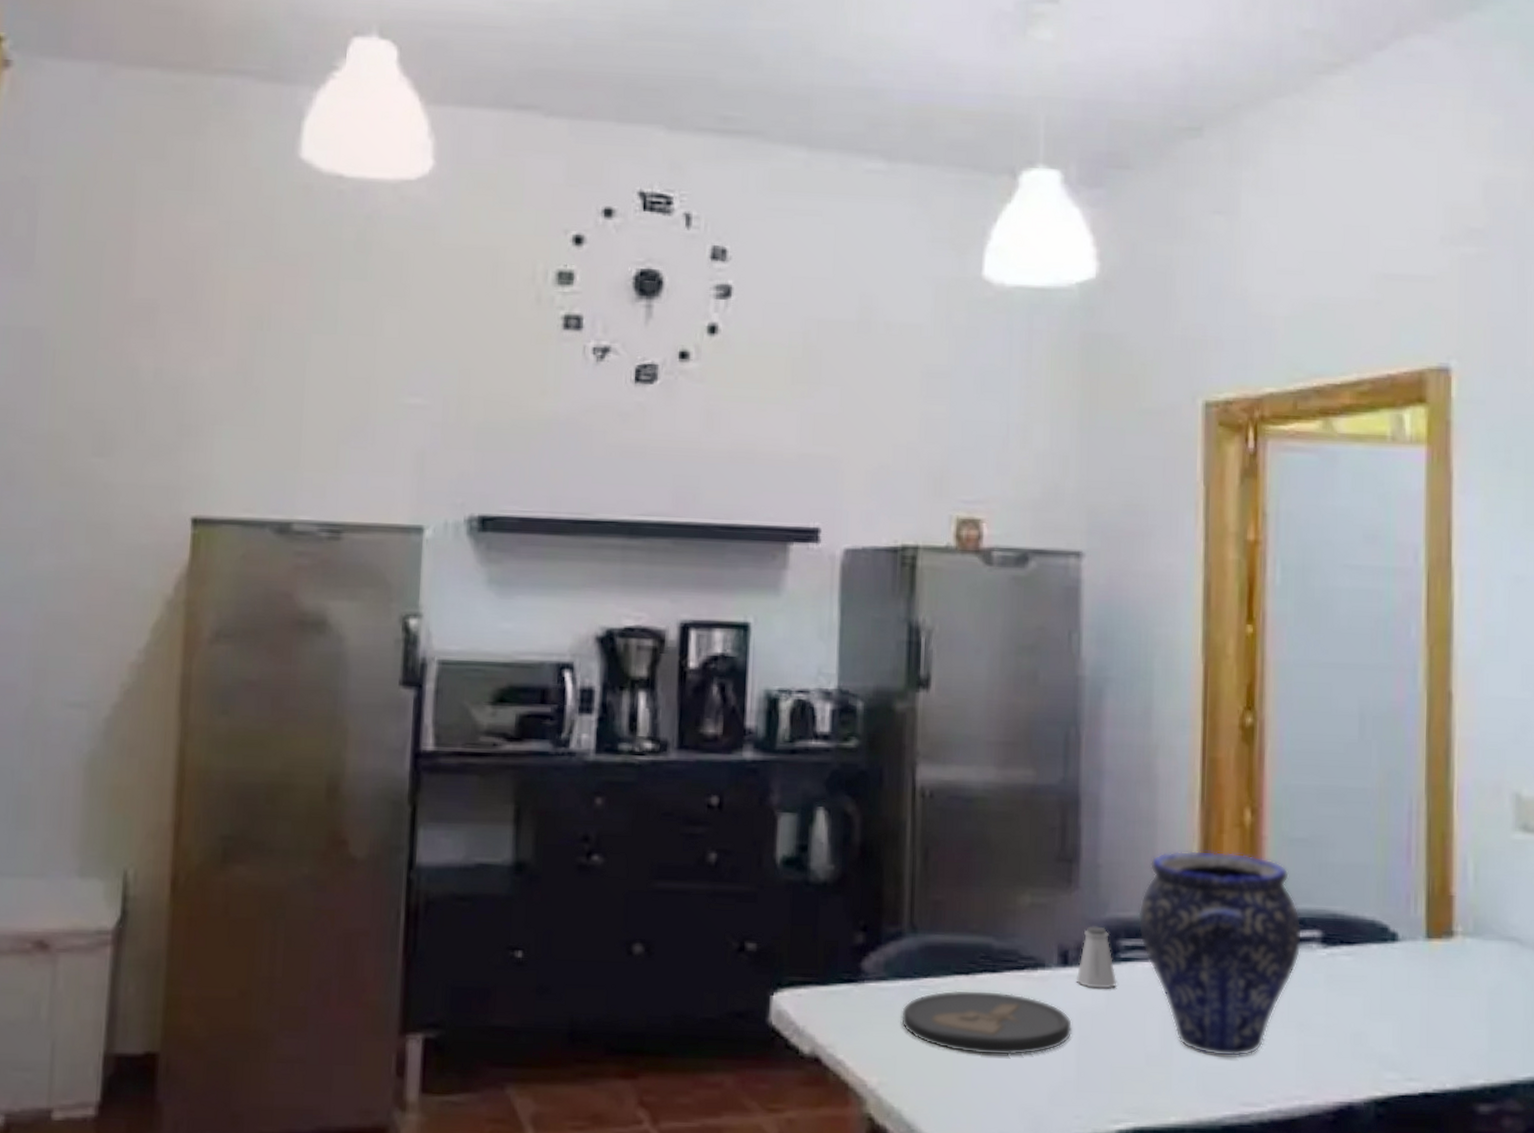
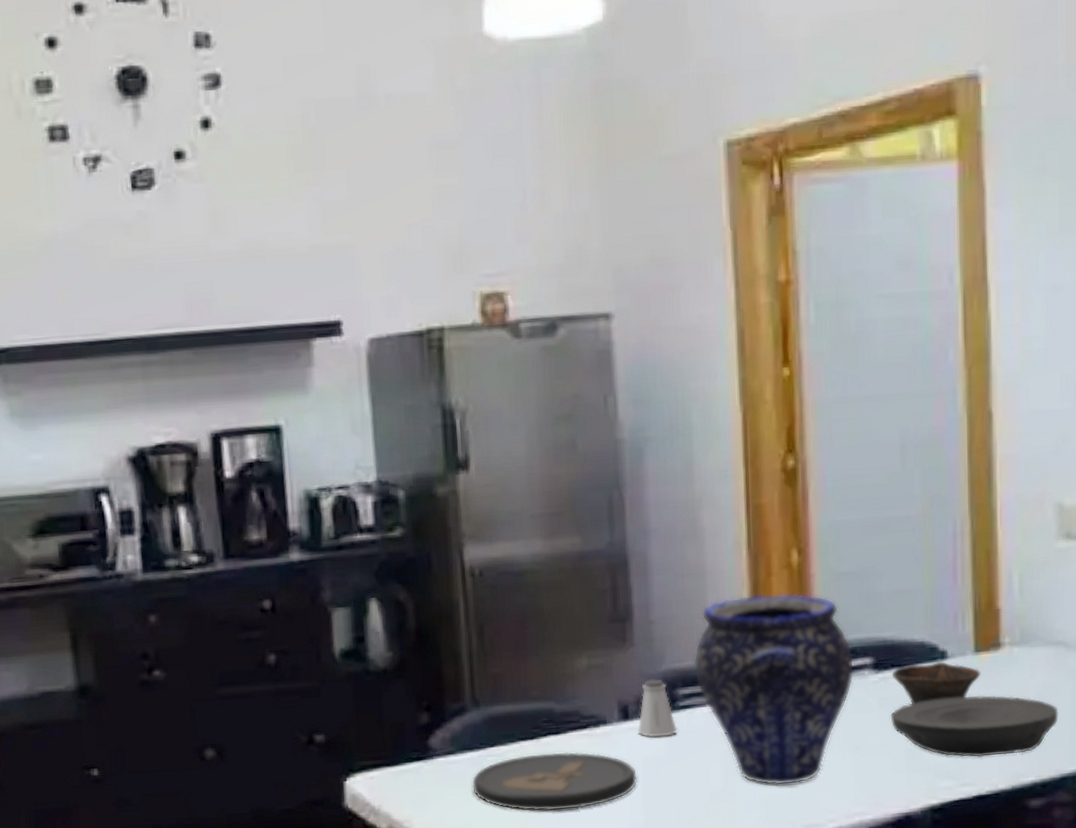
plate: none [1336,982,1511,1053] -> present [890,695,1058,758]
bowl: none [1340,942,1433,985] -> present [892,660,982,704]

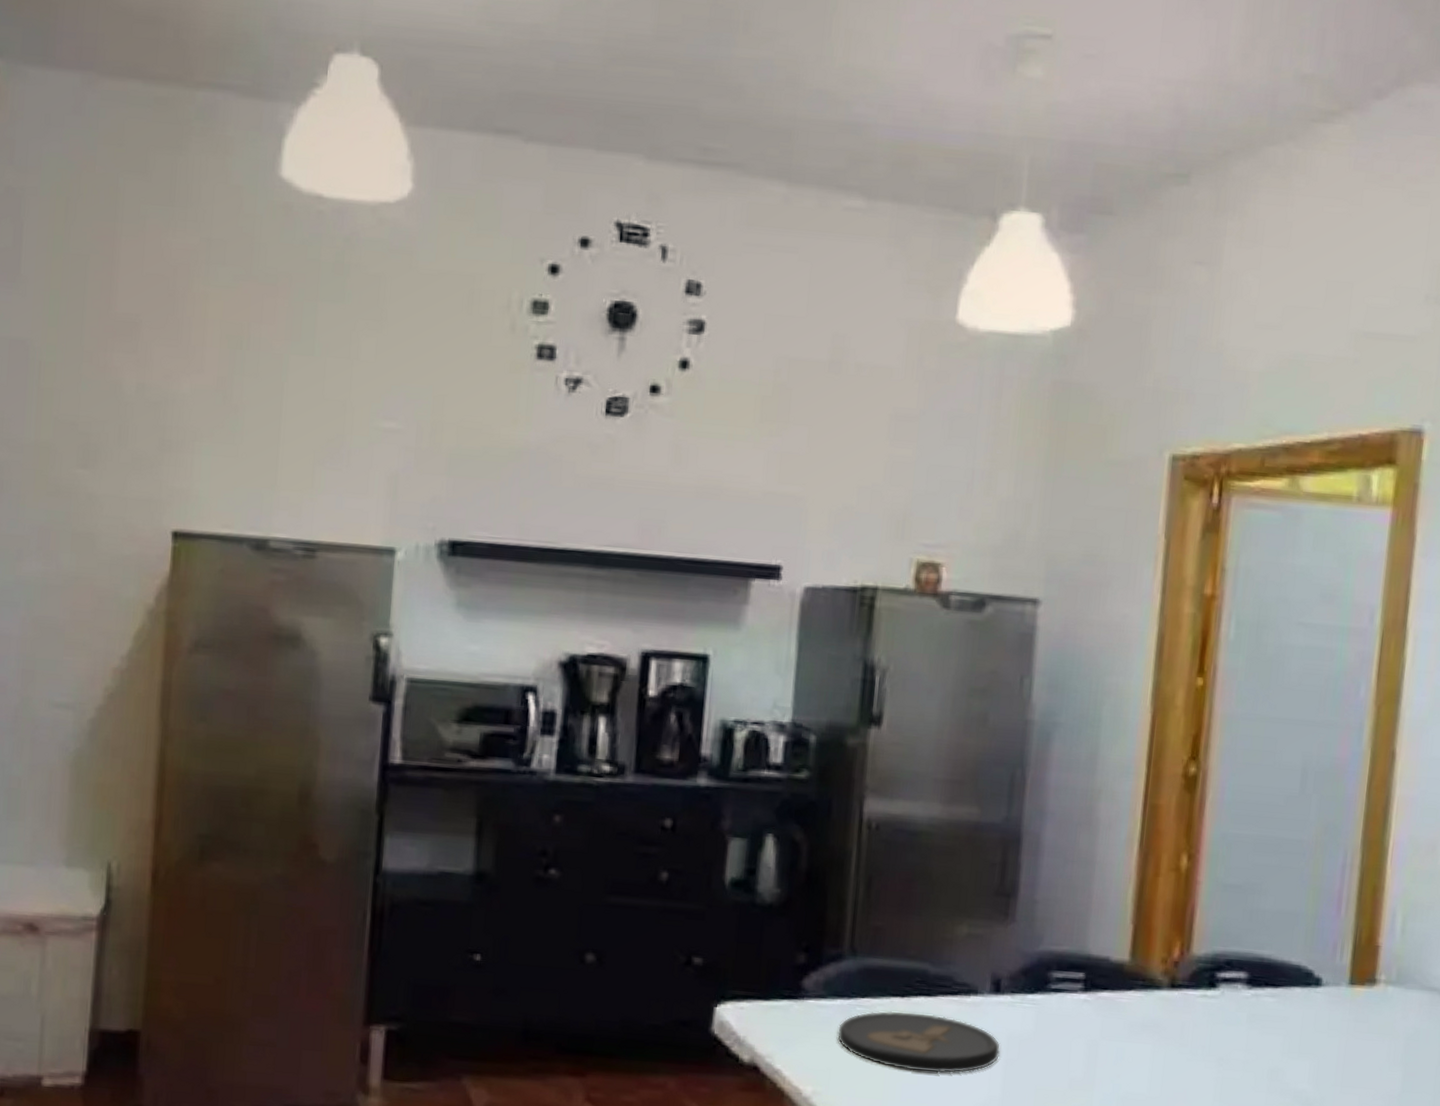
saltshaker: present [637,679,678,738] -> none [1006,957,1047,1017]
vase: present [693,593,855,786] -> none [1070,891,1229,1086]
plate: present [890,695,1058,758] -> none [1257,1023,1426,1093]
bowl: present [892,660,982,704] -> none [1264,985,1354,1028]

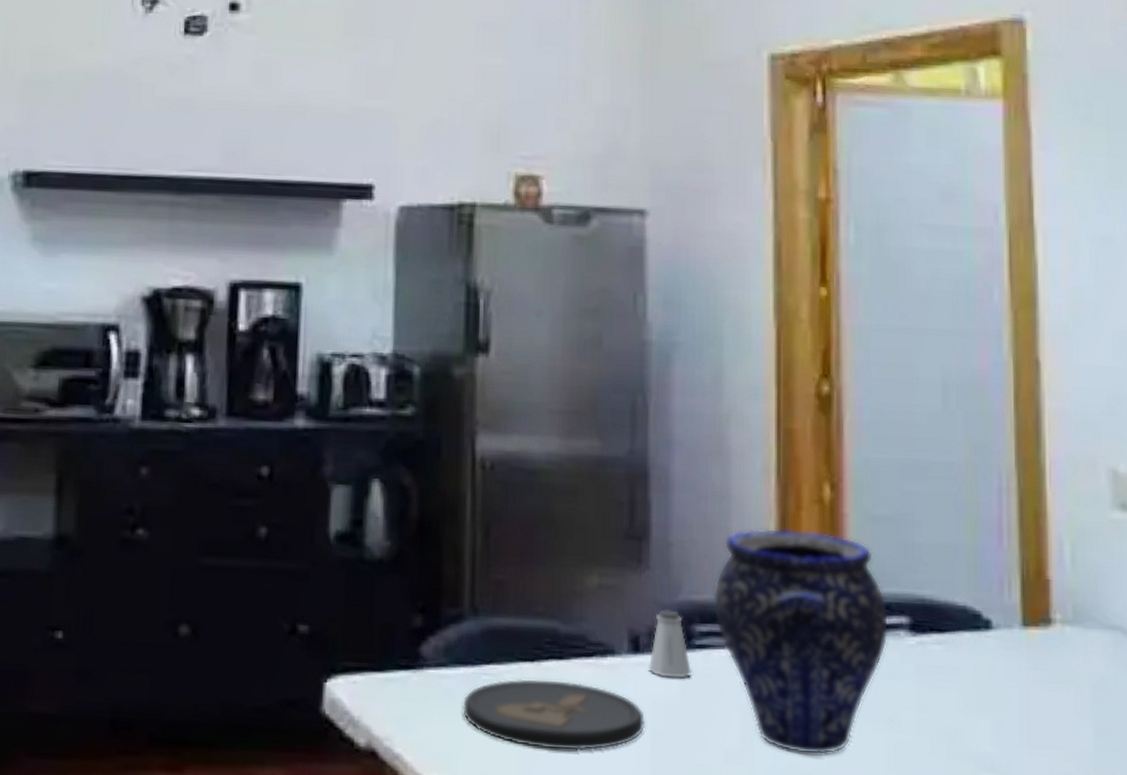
saltshaker: none [1006,957,1047,1017] -> present [648,609,692,679]
vase: none [1070,891,1229,1086] -> present [713,528,889,756]

